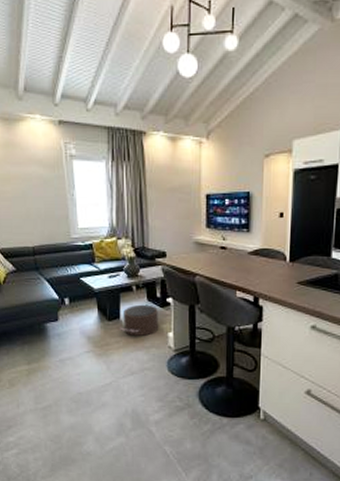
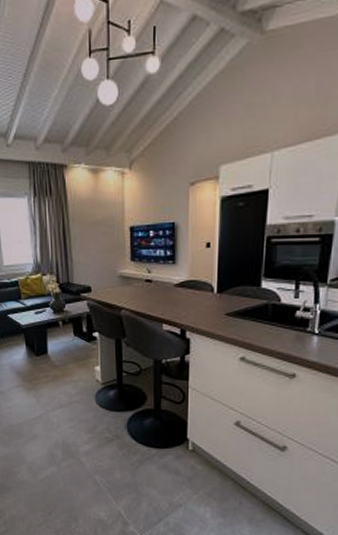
pouf: present [118,304,158,336] -> none [46,339,85,370]

